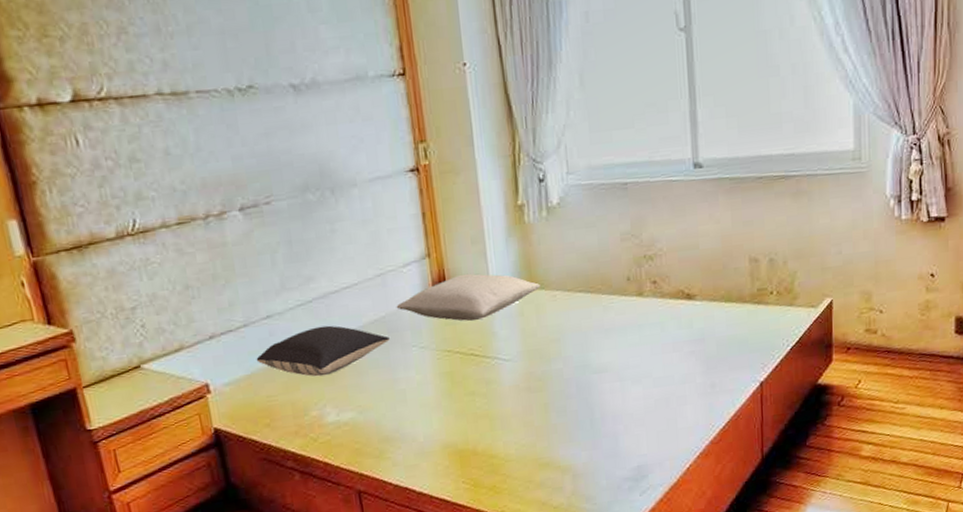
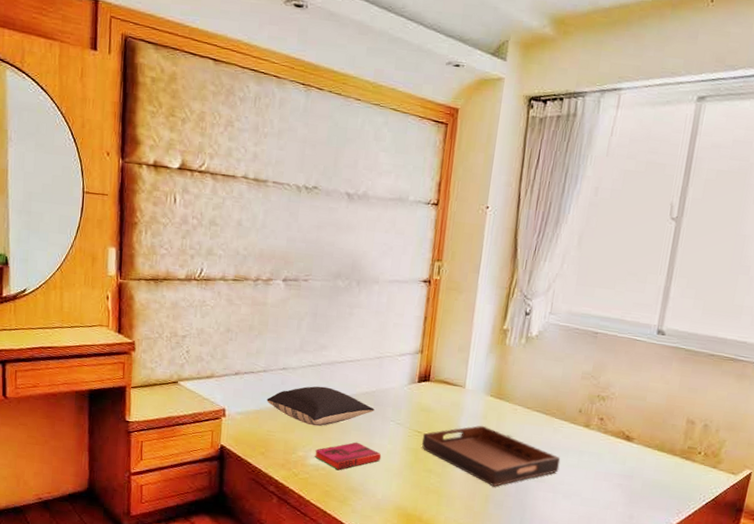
hardback book: none [331,381,412,422] -> present [314,442,382,471]
pillow: present [396,273,540,321] -> none [385,373,506,414]
serving tray: none [455,323,621,393] -> present [422,425,561,487]

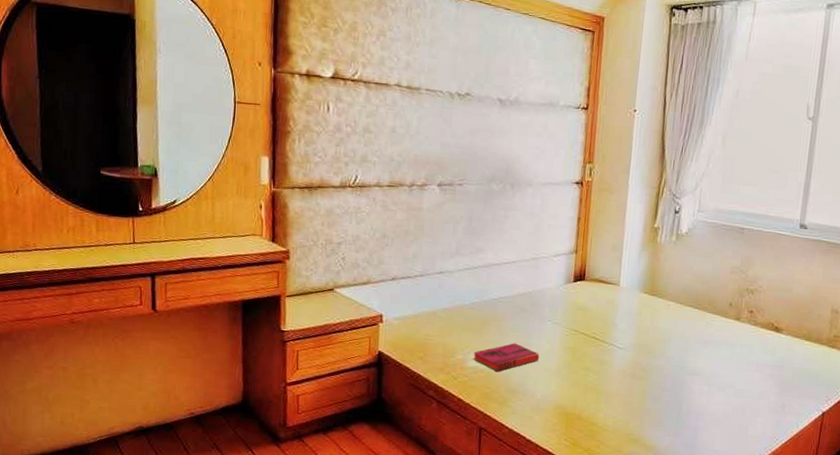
pillow: present [266,386,374,427] -> none [424,288,532,329]
serving tray: present [422,425,561,487] -> none [579,322,714,382]

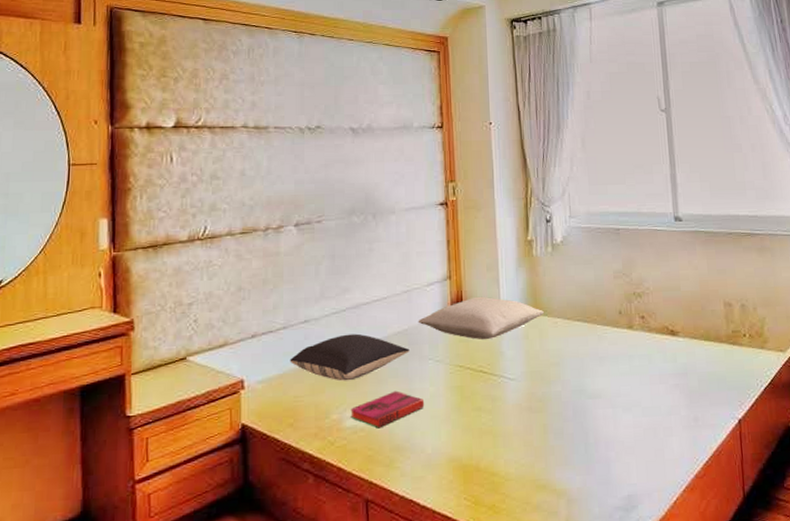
pillow: none [424,288,532,329] -> present [290,333,409,381]
pillow: none [542,272,659,312] -> present [418,296,544,340]

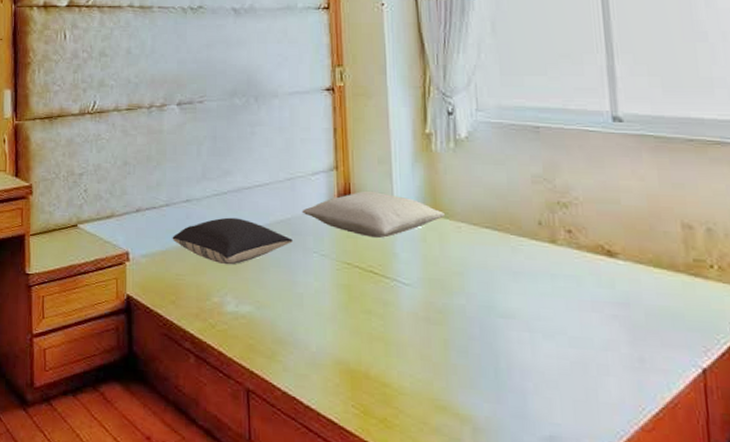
hardback book: present [350,390,425,429] -> none [231,281,309,318]

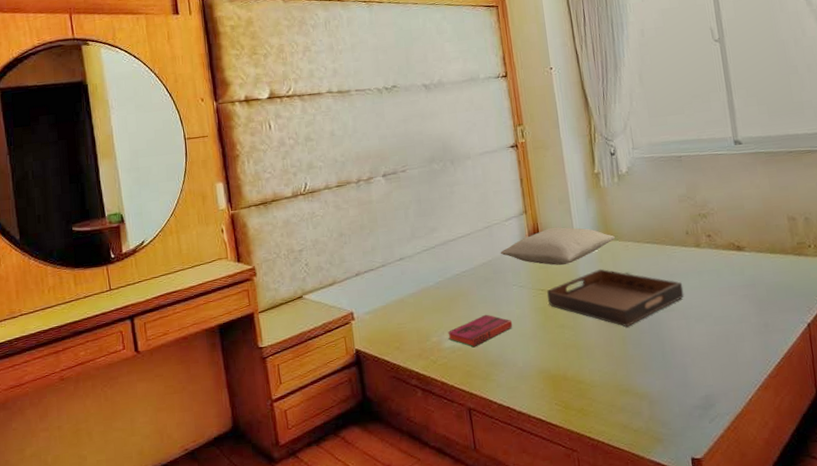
pillow: present [172,217,293,265] -> none [390,267,495,309]
hardback book: none [231,281,309,318] -> present [448,314,513,348]
serving tray: none [354,250,530,328] -> present [547,268,685,327]

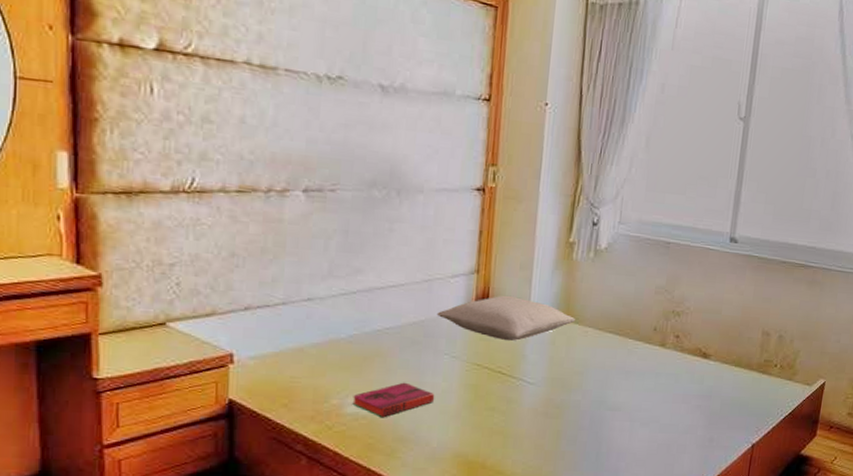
serving tray: present [547,268,685,327] -> none [482,352,637,421]

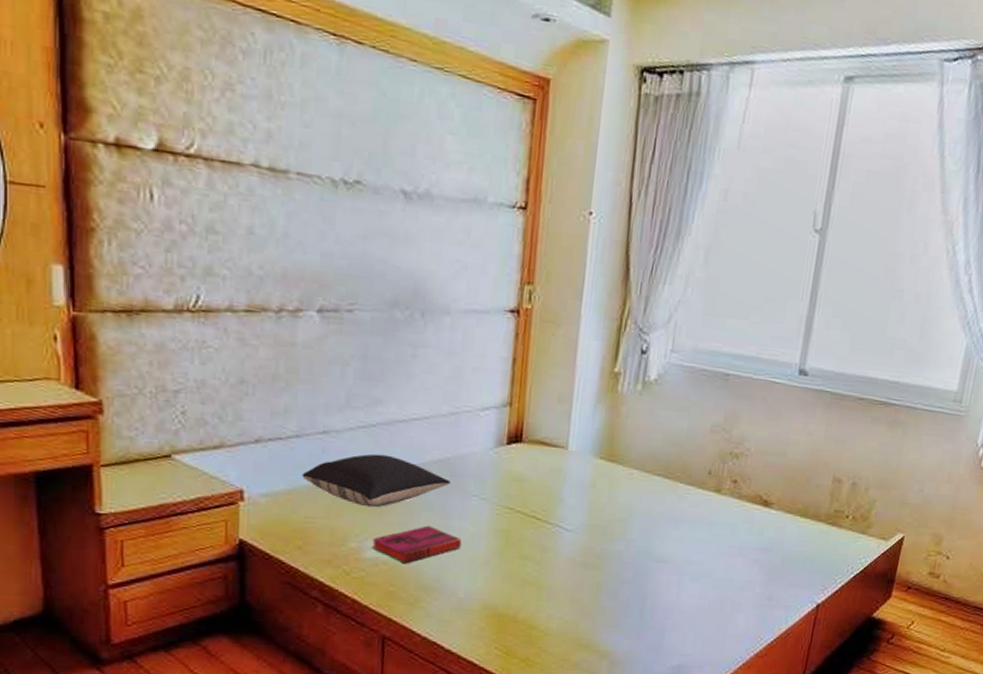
pillow: none [288,318,424,367] -> present [302,453,451,508]
pillow: present [436,295,575,341] -> none [464,431,619,483]

